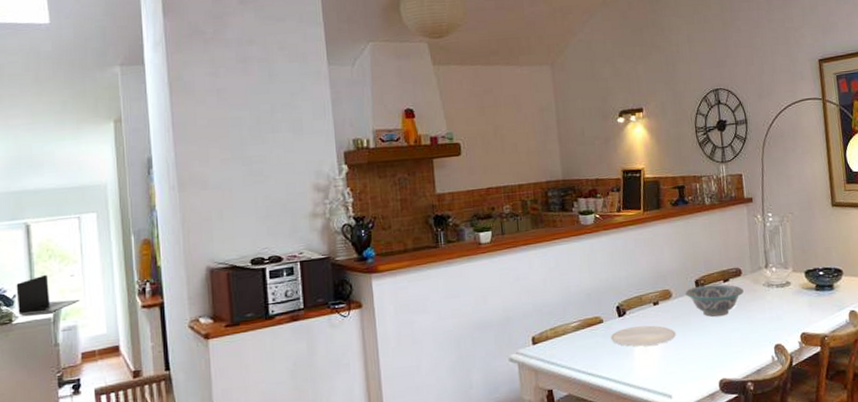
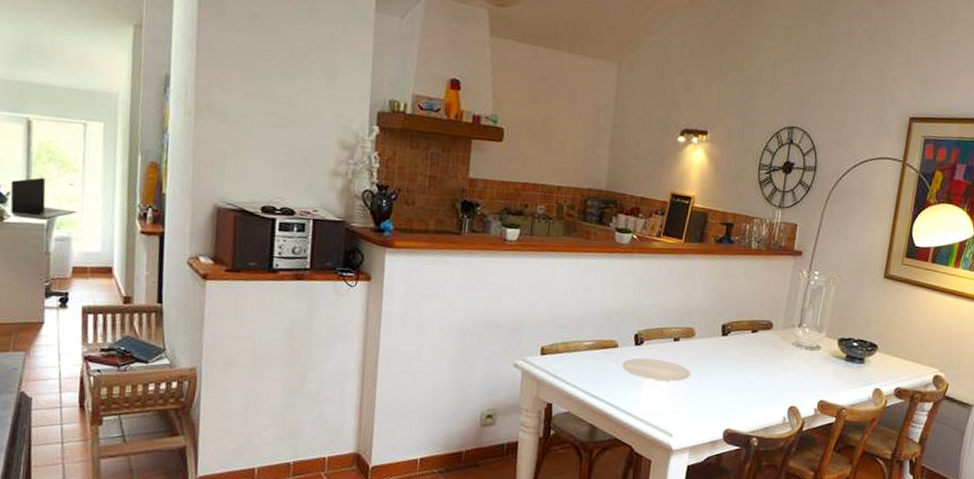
bowl: present [685,284,744,317] -> none [709,330,771,366]

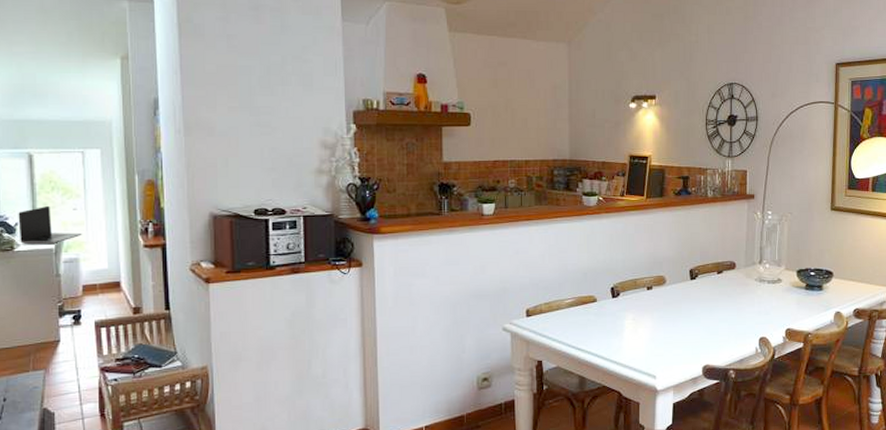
plate: present [623,357,690,382] -> none [603,308,666,328]

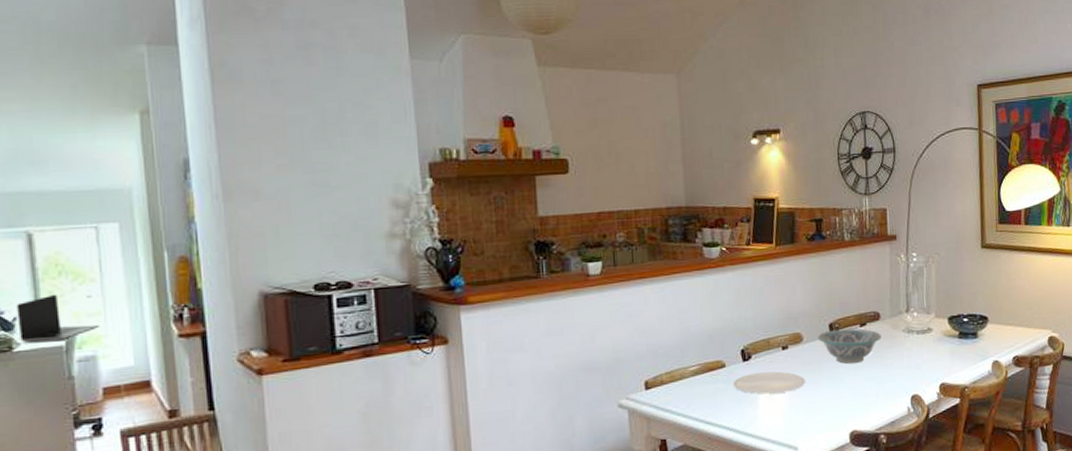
plate: none [603,308,666,328] -> present [733,371,805,395]
bowl: none [679,275,736,305] -> present [818,328,881,364]

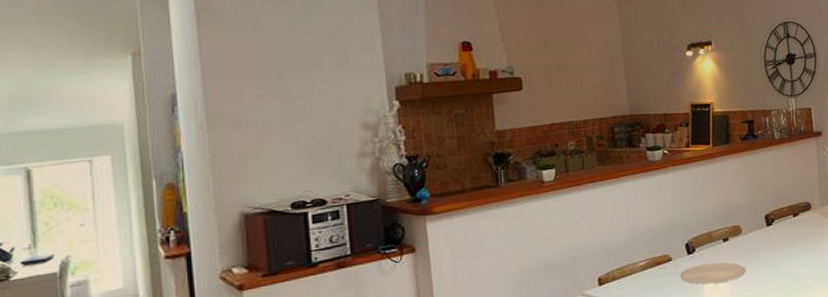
laptop computer: present [16,294,99,343] -> none [14,224,91,271]
bowl: present [818,328,881,364] -> none [755,218,813,252]

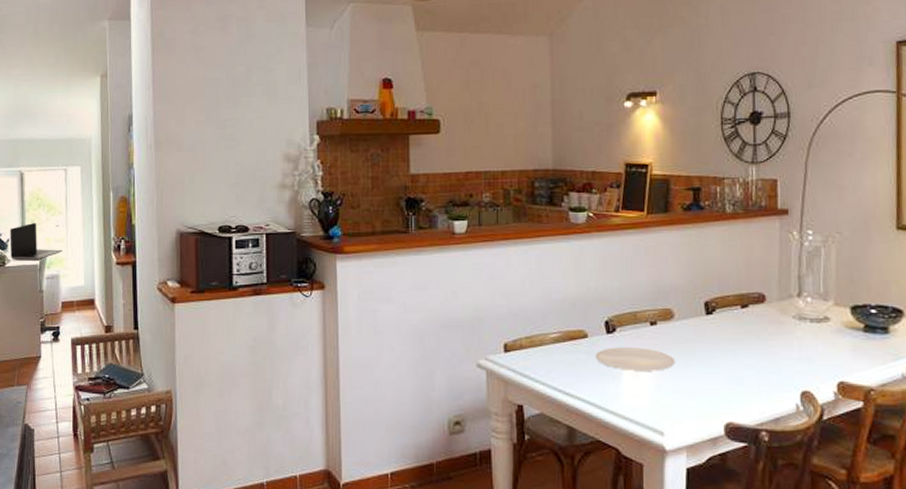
laptop computer: none [14,224,91,271] -> present [10,222,63,261]

